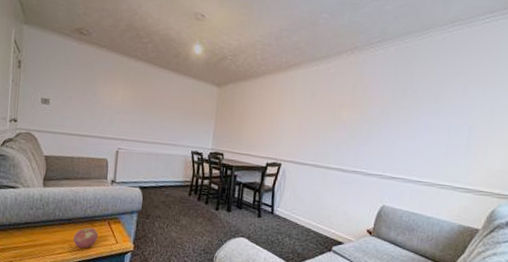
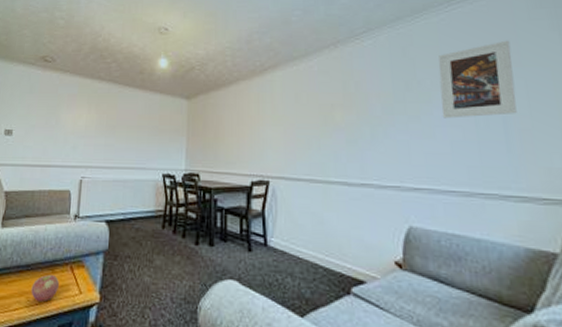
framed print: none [425,63,490,126] -> present [438,40,517,119]

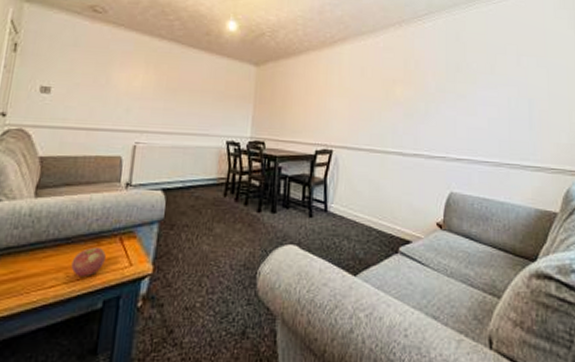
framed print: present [438,40,517,119] -> none [483,33,540,99]

